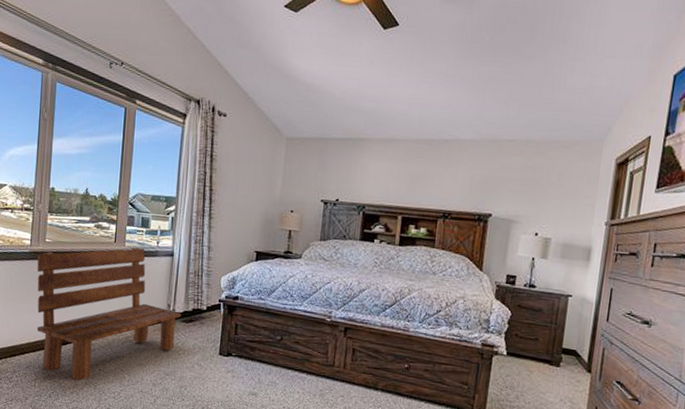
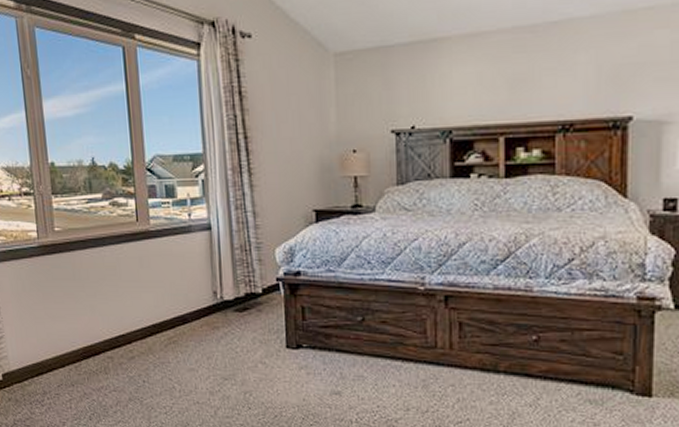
bench: present [36,247,181,381] -> none [48,224,232,397]

